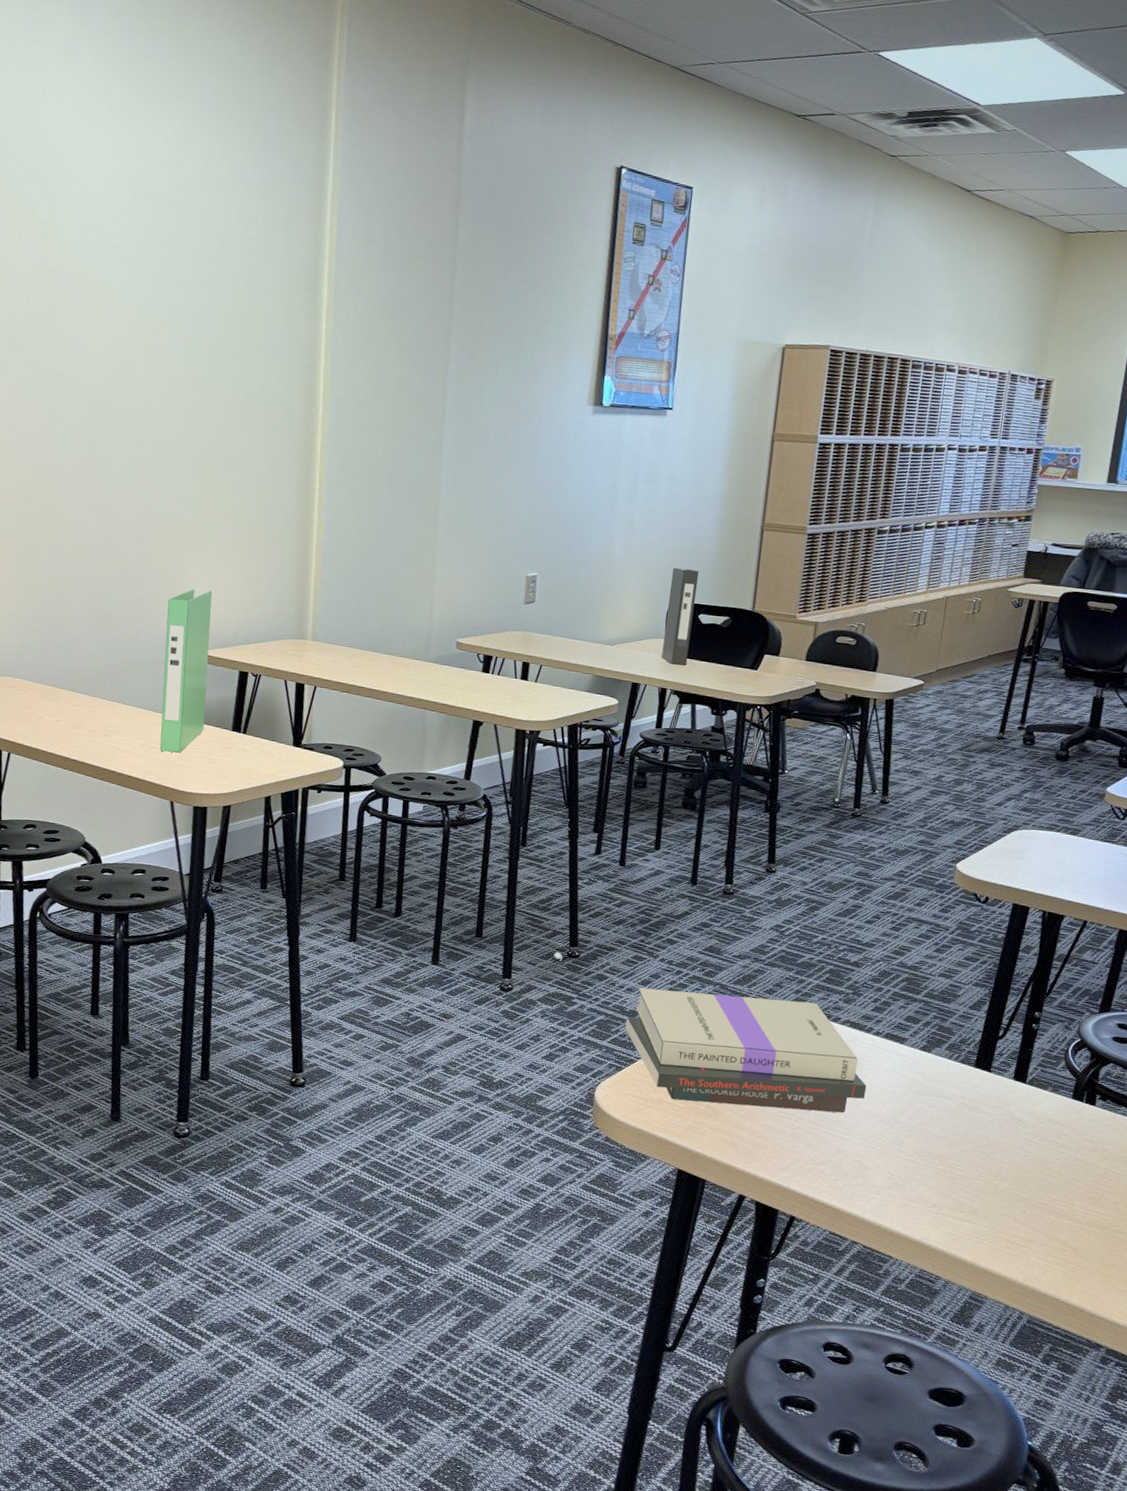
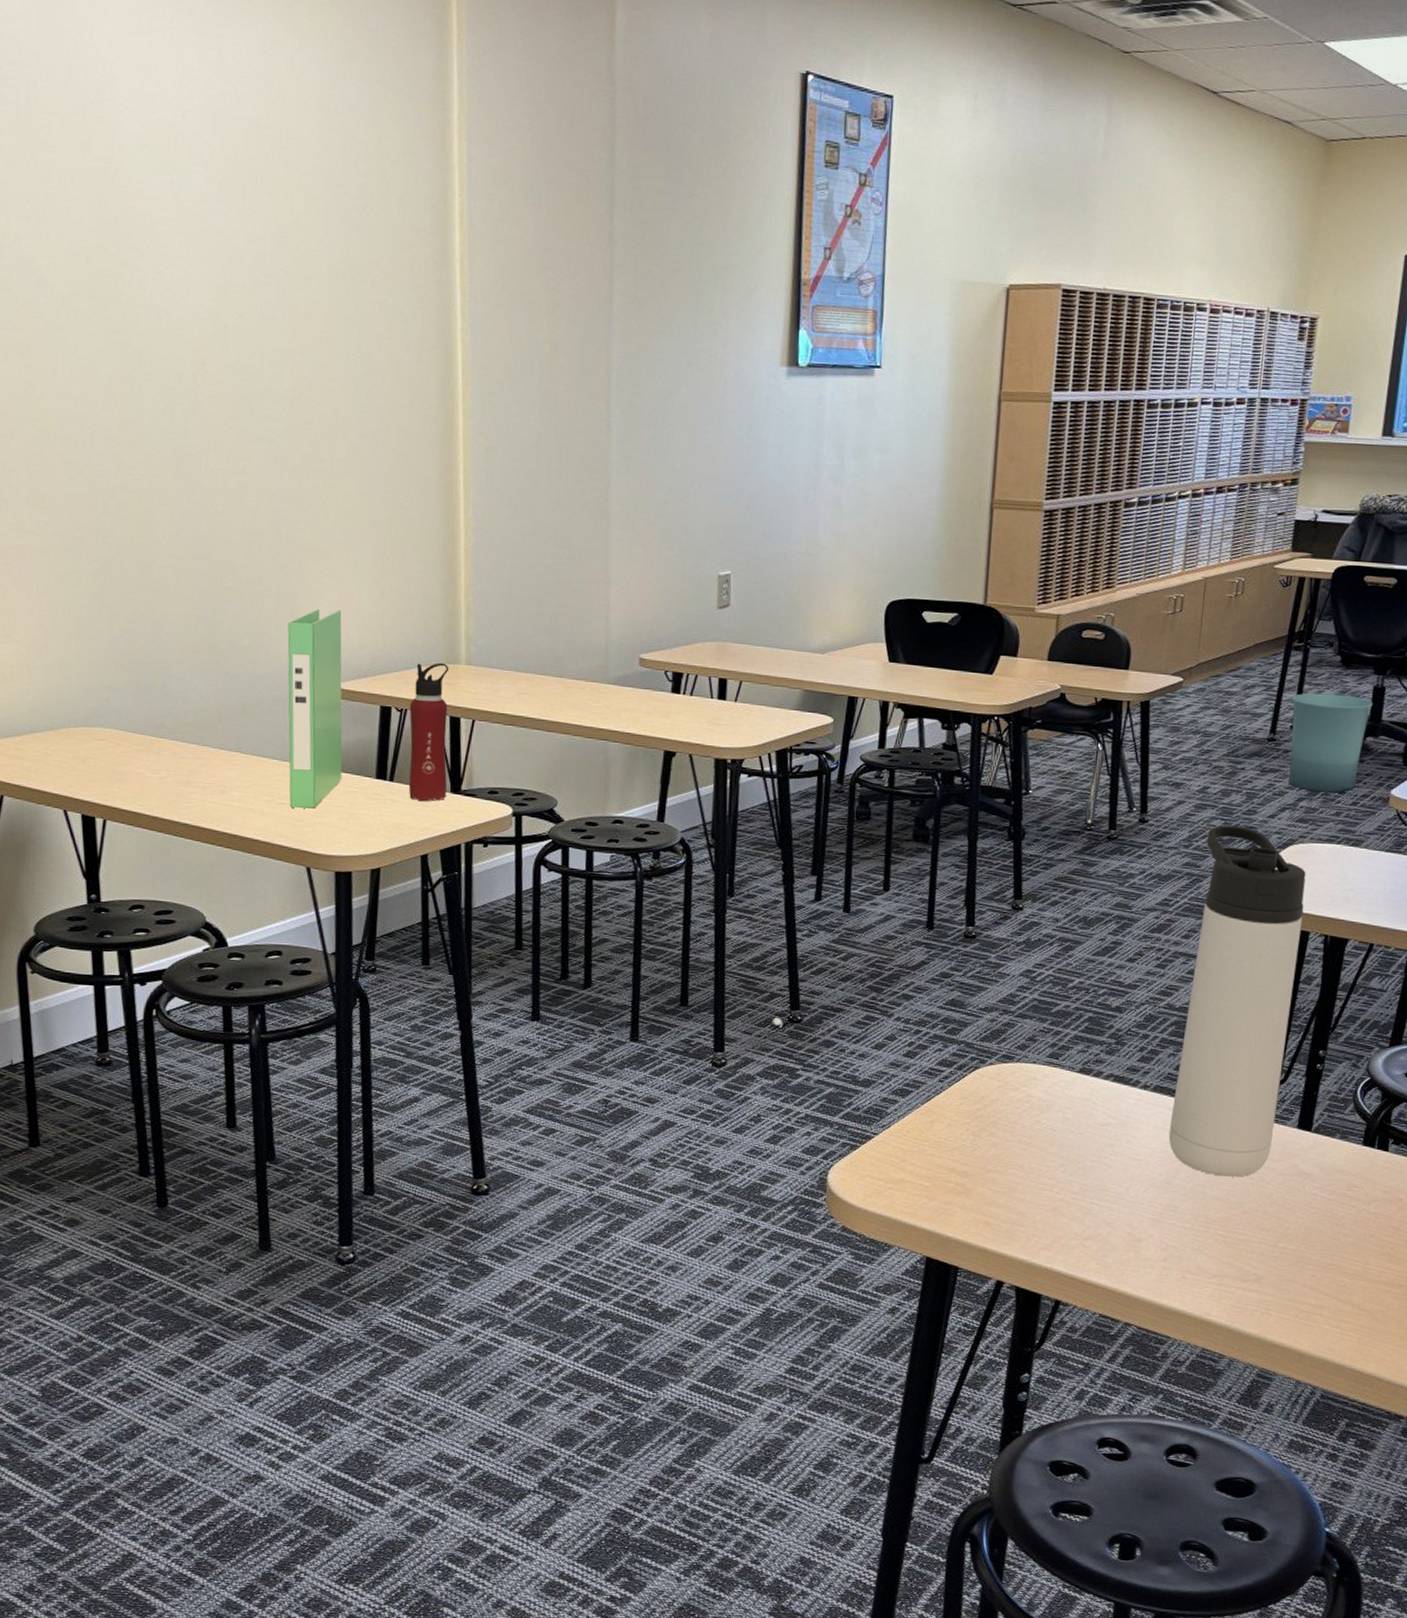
water bottle: none [258,637,298,752] -> present [408,662,449,801]
books: present [625,987,867,1113] -> none [859,1052,1135,1180]
binder: present [661,567,699,667] -> none [881,557,921,674]
thermos bottle: none [897,809,1028,1119] -> present [1168,825,1306,1177]
waste bin: none [1014,699,1093,788] -> present [1288,693,1373,793]

